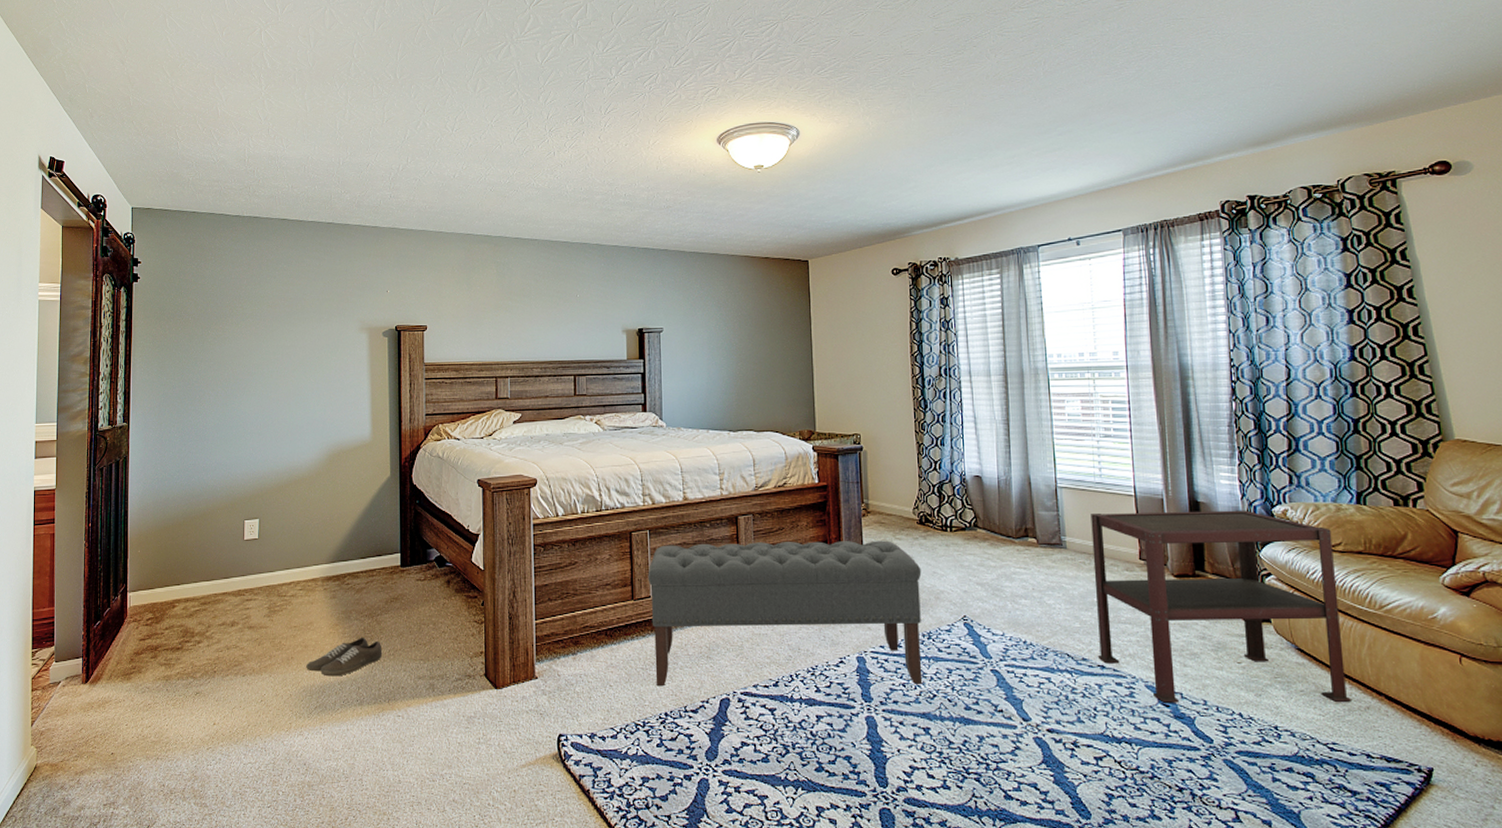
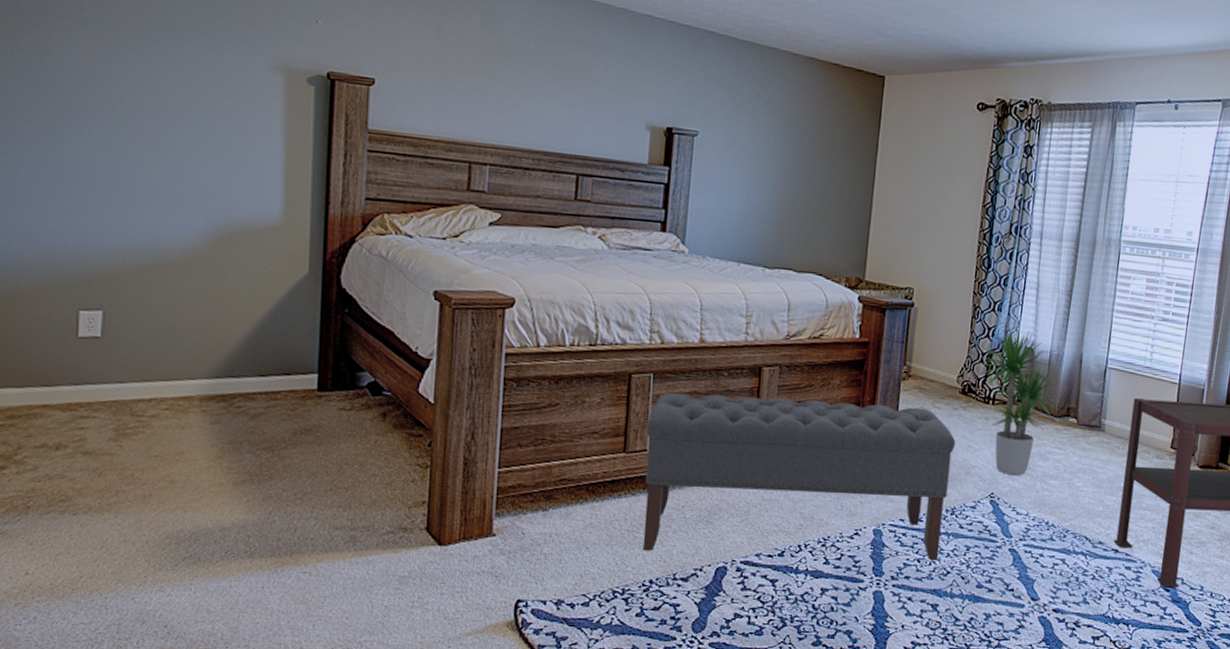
shoe: present [306,637,383,677] -> none [171,474,286,522]
potted plant: none [928,458,1020,598] -> present [975,327,1065,476]

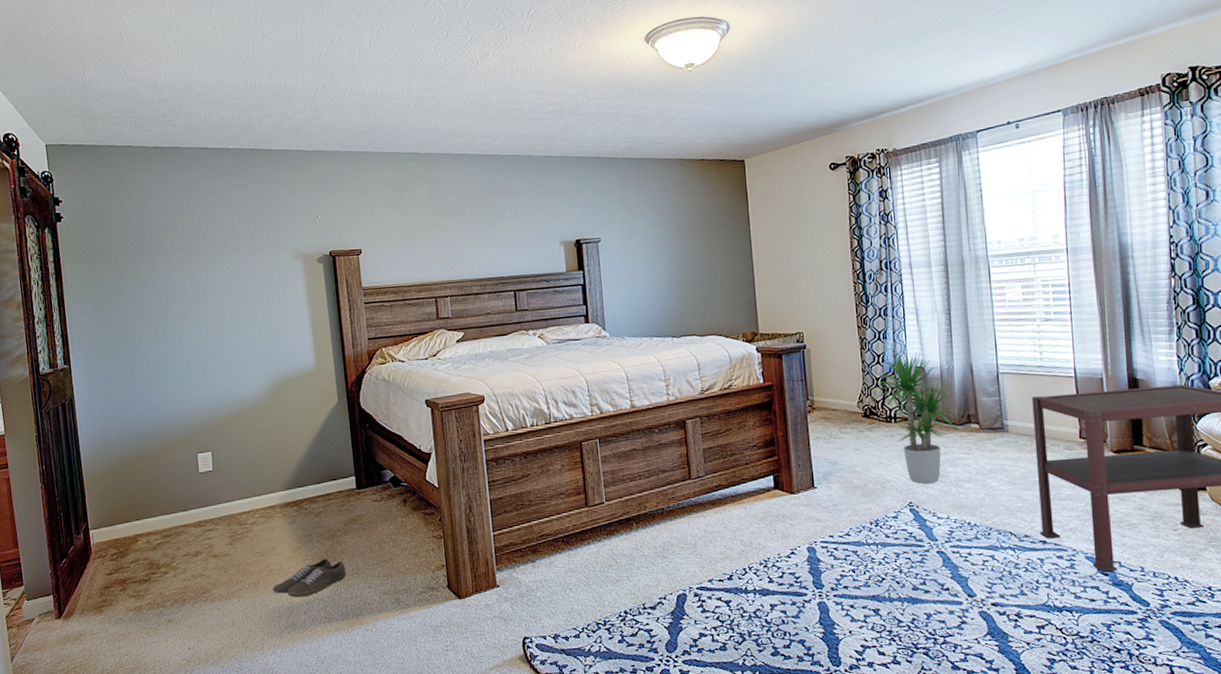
shoe: none [171,474,286,522] -> present [273,558,347,598]
bench: present [642,392,956,560] -> none [600,435,872,587]

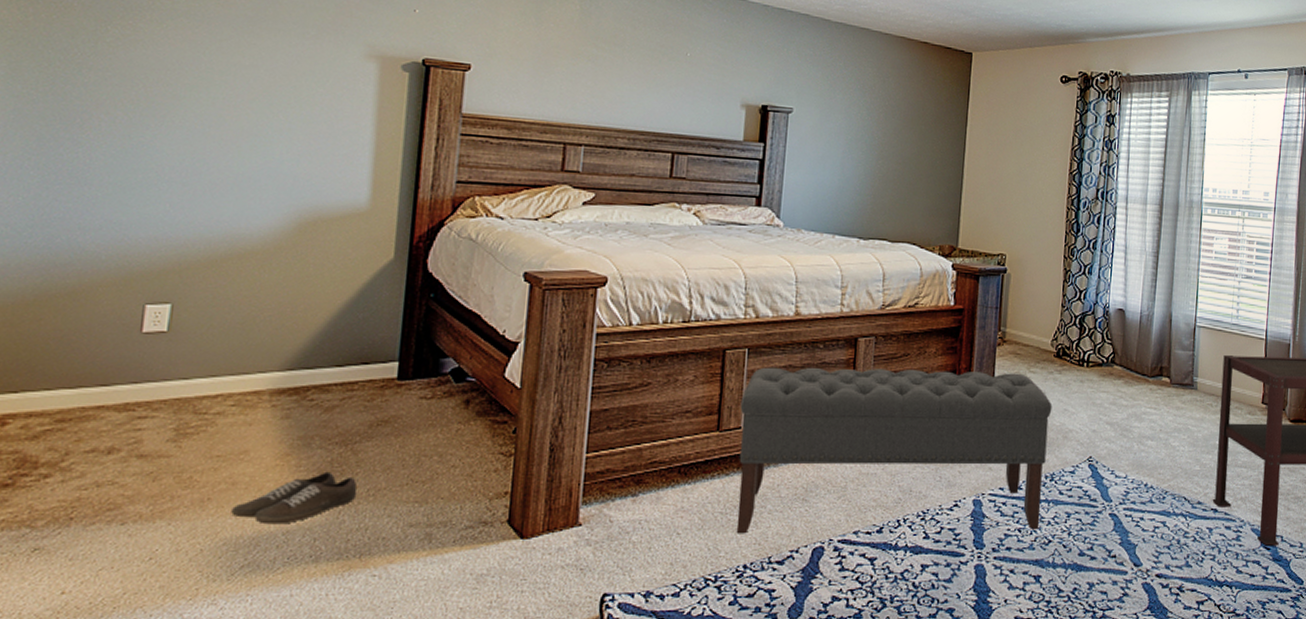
bench: none [600,435,872,587] -> present [736,367,1053,534]
potted plant: present [872,350,963,484] -> none [1068,289,1157,438]

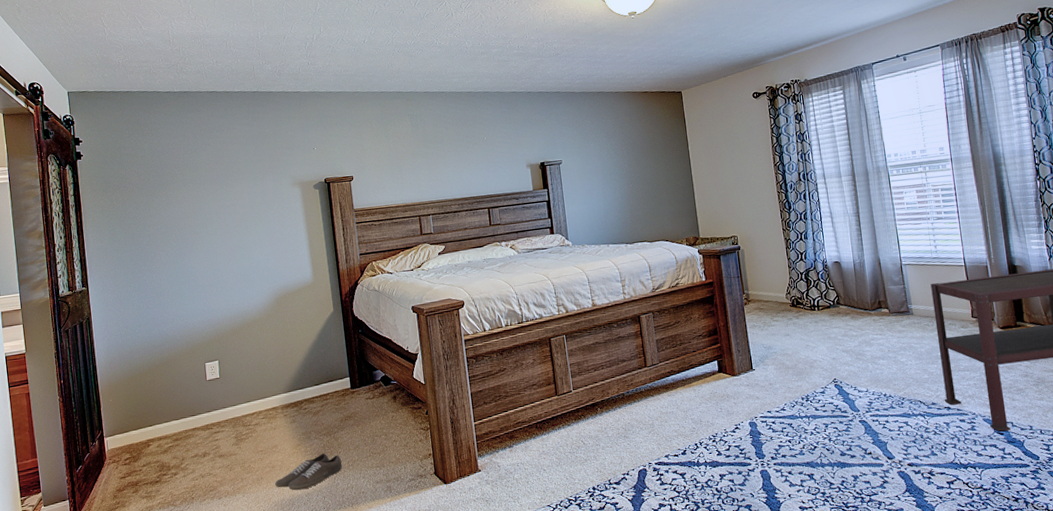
bench: present [736,367,1053,534] -> none [567,323,805,466]

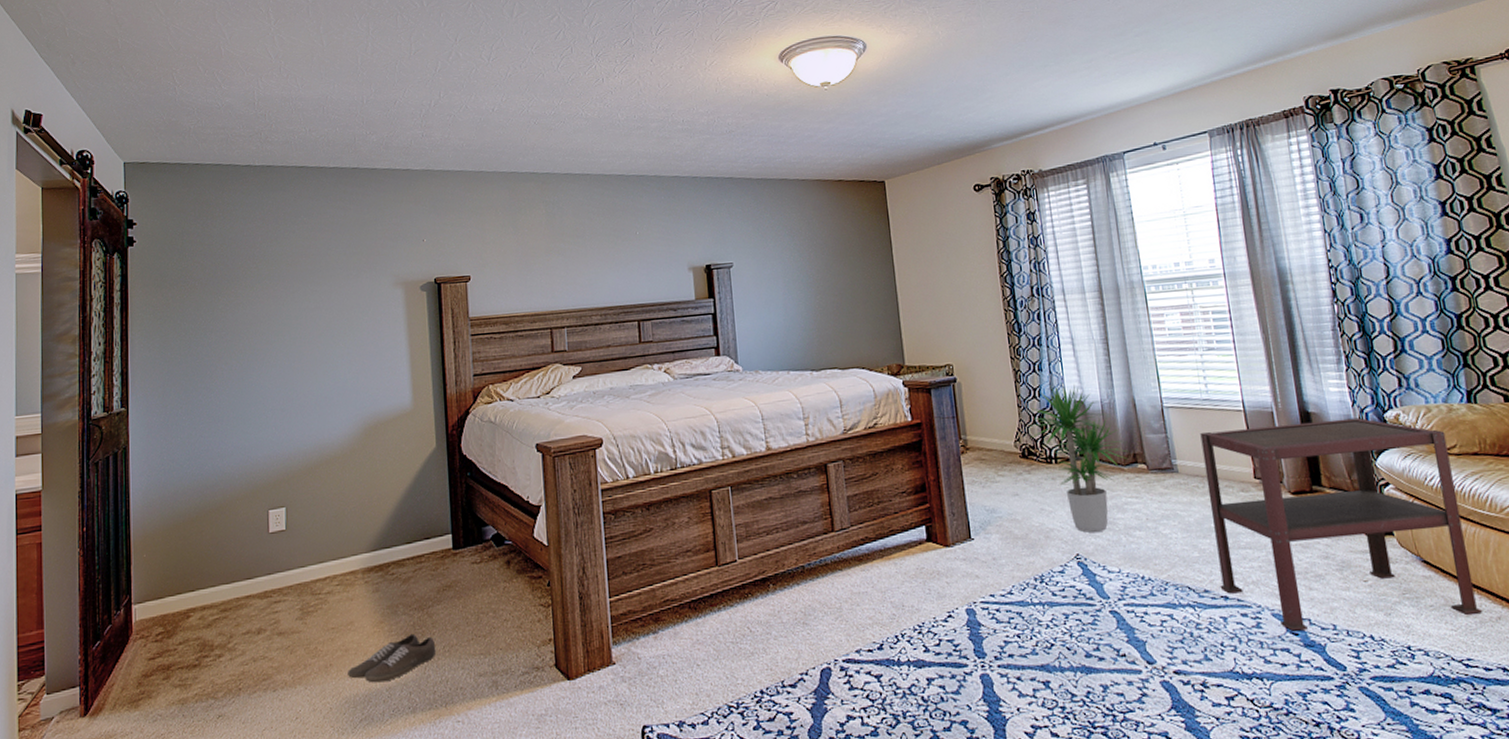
potted plant: none [798,248,874,362] -> present [1029,383,1128,533]

